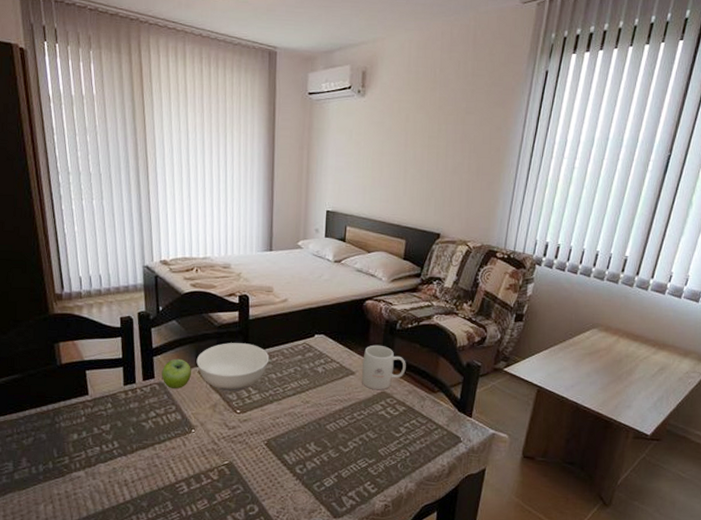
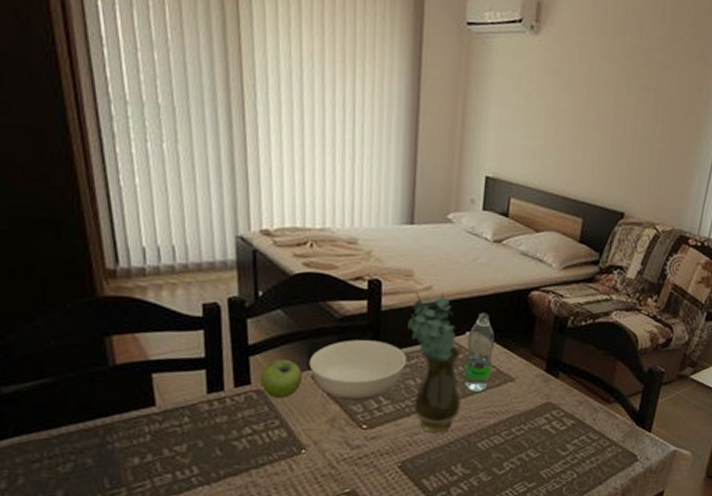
vase: none [269,304,312,417] -> present [407,292,461,432]
bottle: none [314,319,337,383] -> present [464,312,495,392]
mug: present [362,344,406,391] -> none [523,345,578,401]

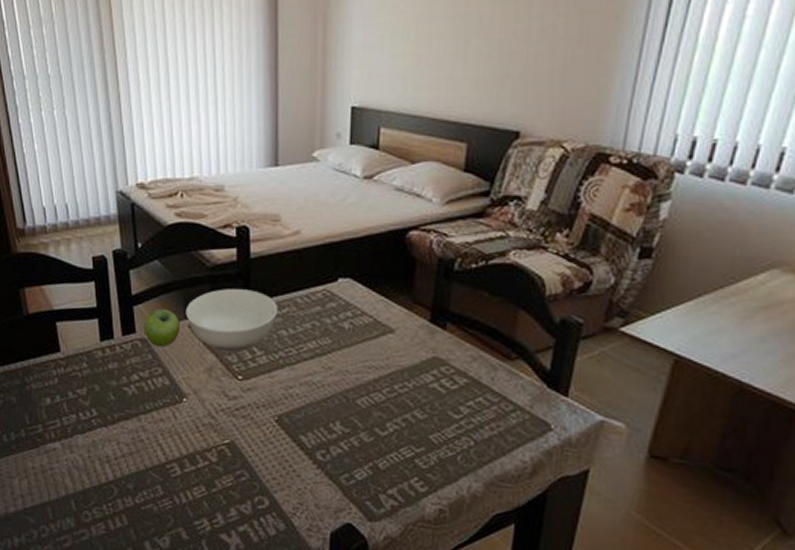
vase: present [407,292,461,432] -> none [277,237,336,387]
bottle: present [464,312,495,392] -> none [338,256,370,344]

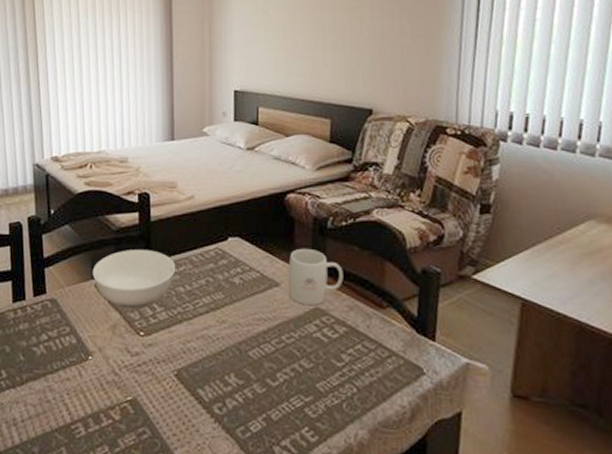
fruit: present [144,308,180,346] -> none [54,269,87,306]
mug: none [405,292,469,355] -> present [288,248,343,306]

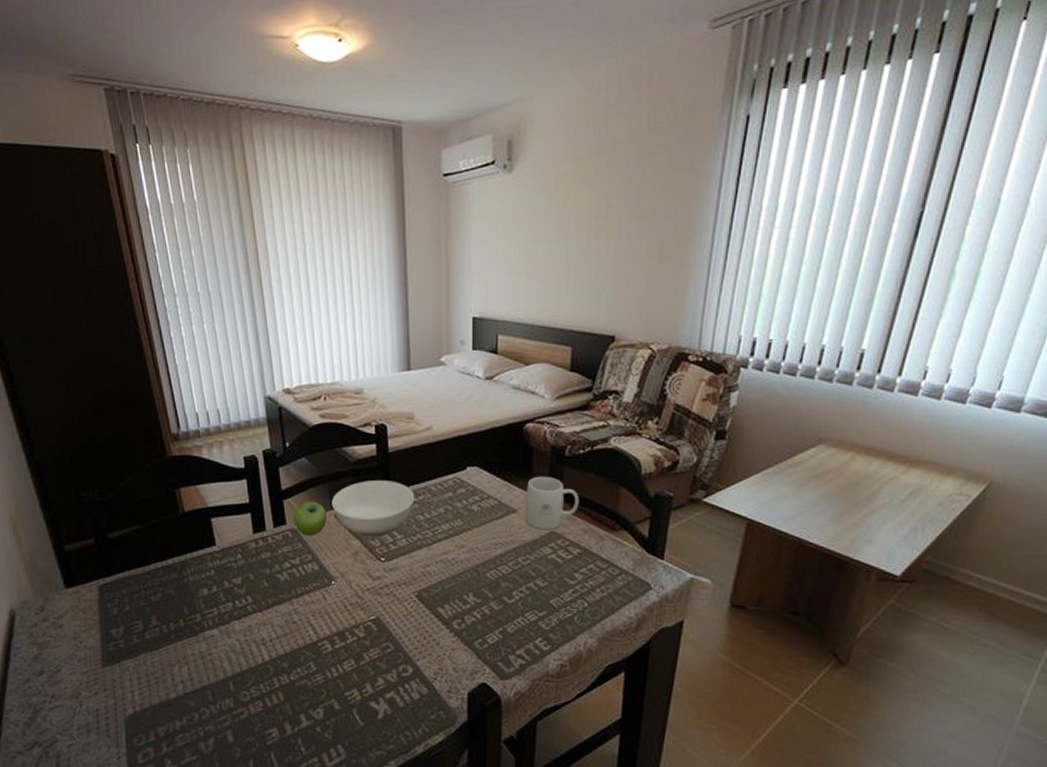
fruit: none [54,269,87,306] -> present [294,501,327,535]

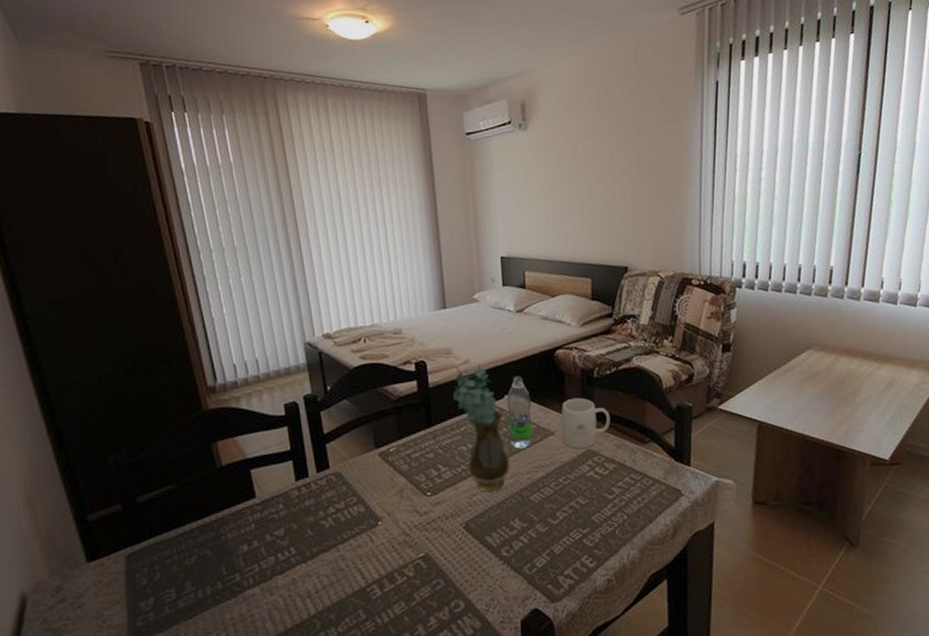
fruit: present [294,501,327,535] -> none [337,442,371,478]
bowl: present [331,481,415,537] -> none [375,415,457,473]
vase: none [413,431,467,564] -> present [453,364,510,492]
bottle: none [468,447,494,524] -> present [507,375,533,449]

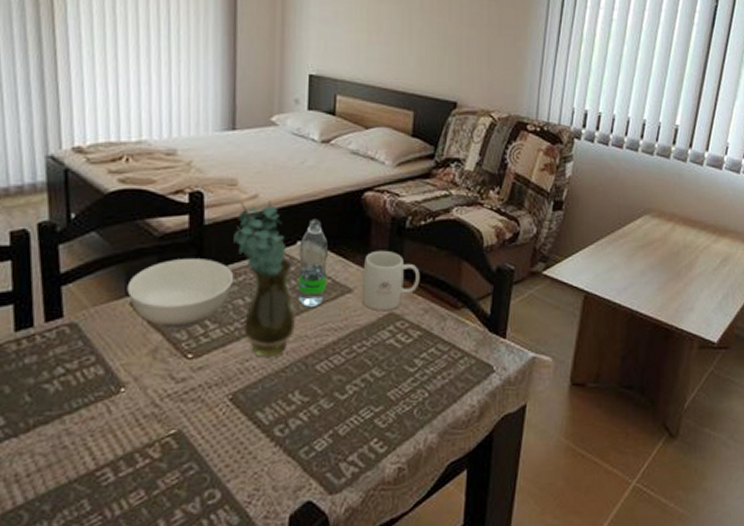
bowl: none [375,415,457,473] -> present [127,259,234,328]

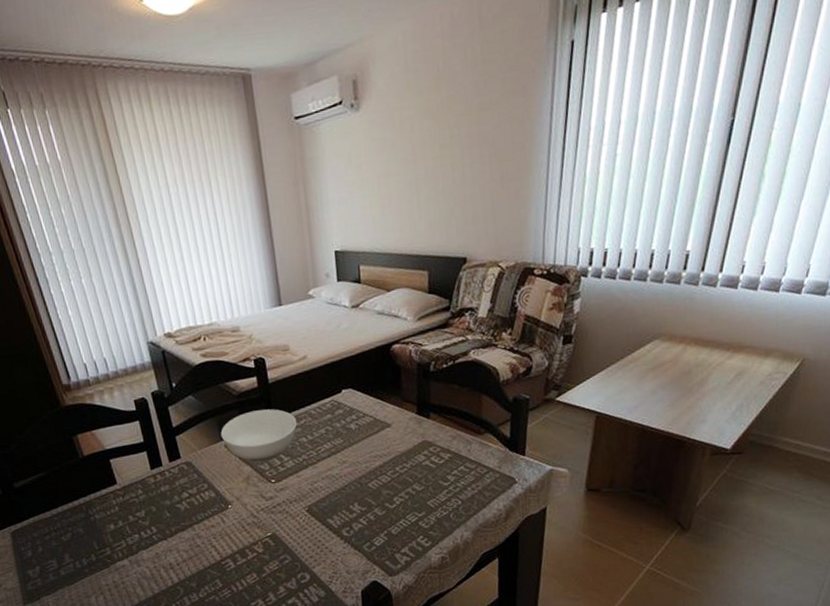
vase: present [233,200,295,357] -> none [292,359,349,479]
bottle: present [297,219,328,307] -> none [344,370,370,440]
mug: present [362,250,420,312] -> none [397,391,446,440]

